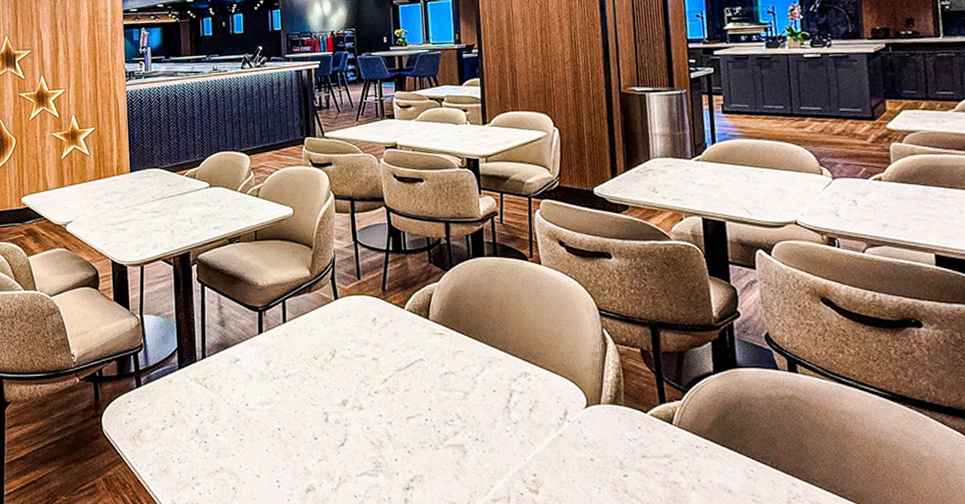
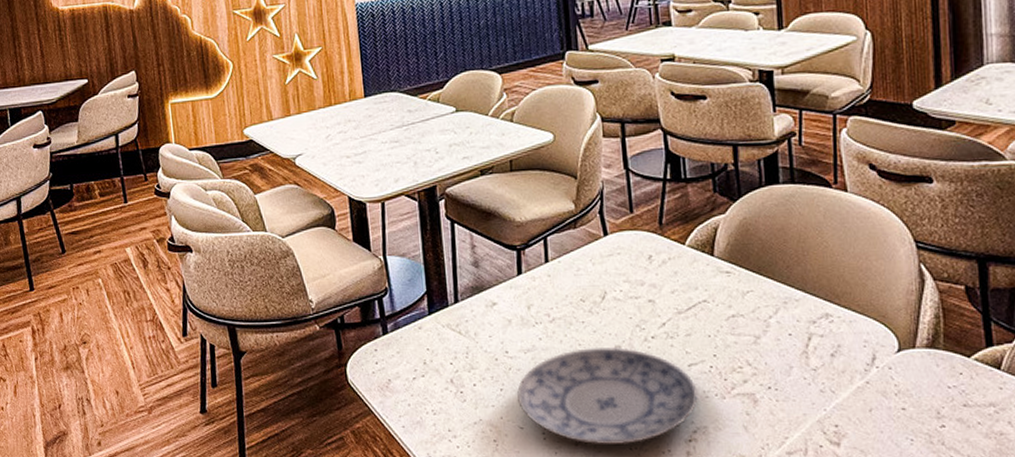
plate: none [254,400,415,492] -> present [516,347,698,444]

